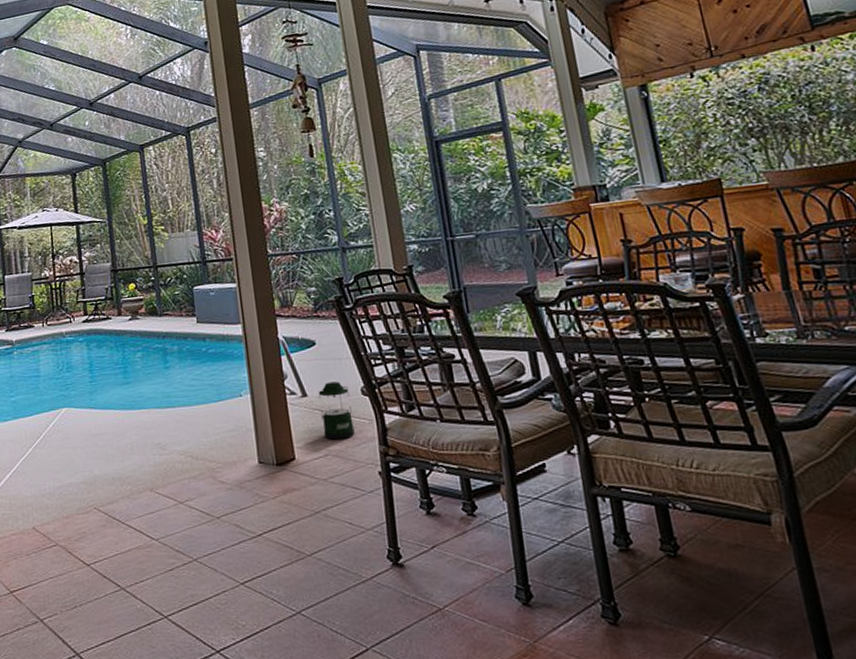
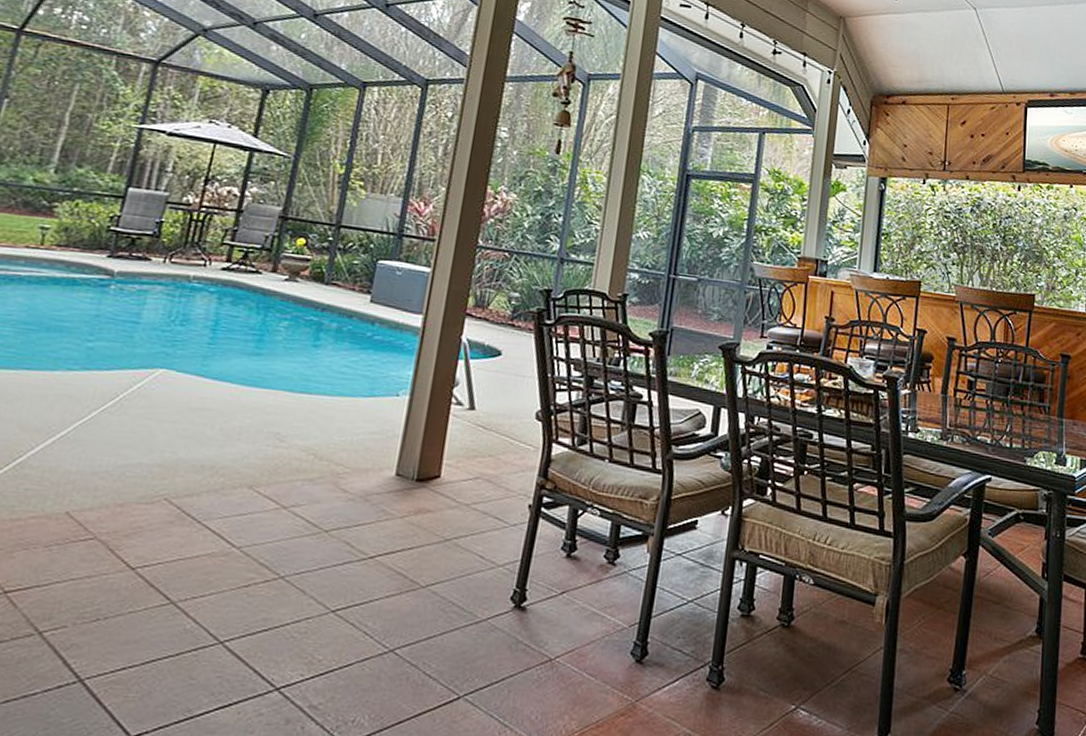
lantern: present [318,381,355,440] -> none [480,399,523,464]

